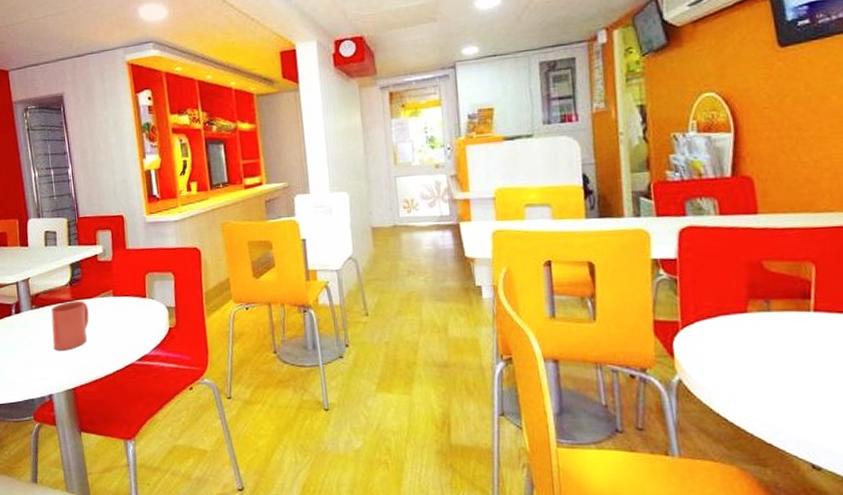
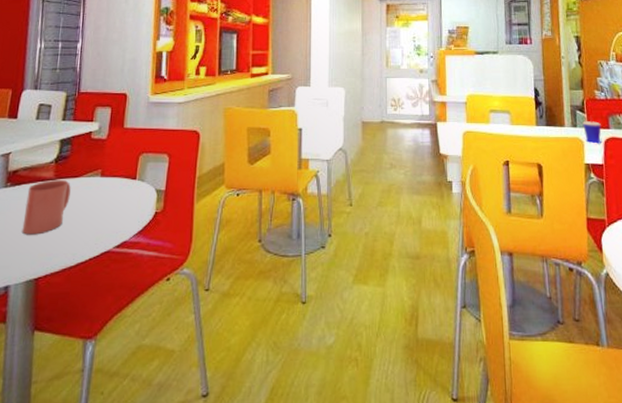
beverage cup: none [648,201,675,234] -> present [583,115,601,143]

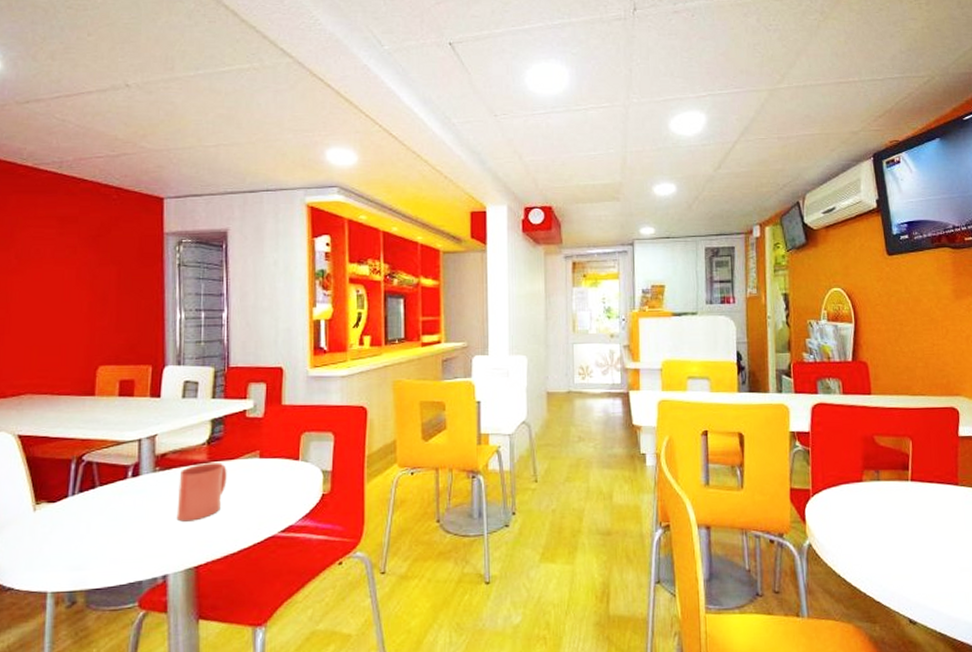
beverage cup: present [583,115,601,143] -> none [789,380,809,409]

